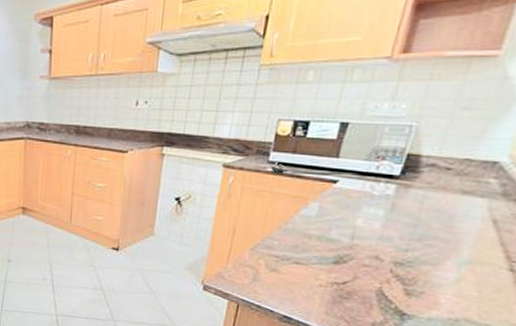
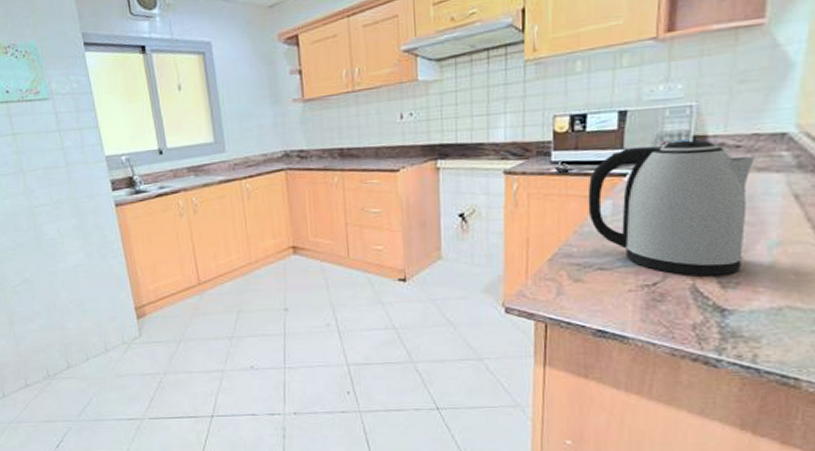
kettle: none [294,156,462,285] -> present [588,140,755,276]

